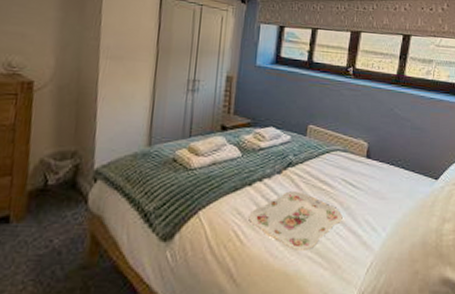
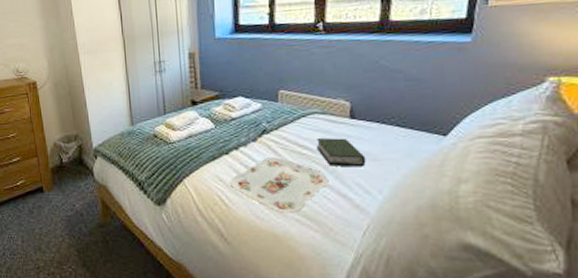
book: none [335,175,376,205] -> present [316,138,366,167]

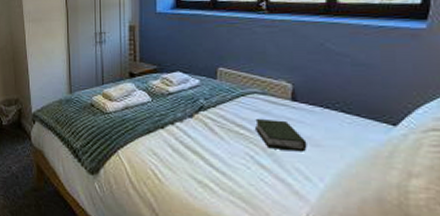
serving tray: present [230,157,329,214] -> none [164,135,267,194]

